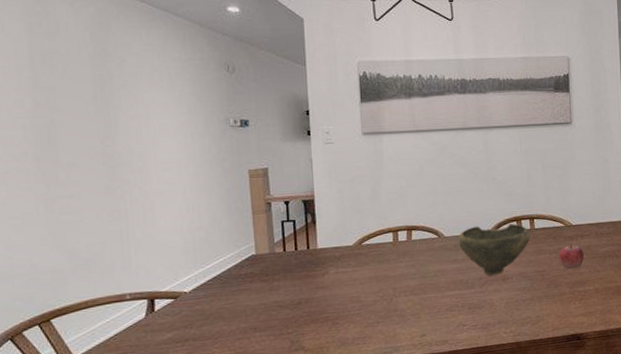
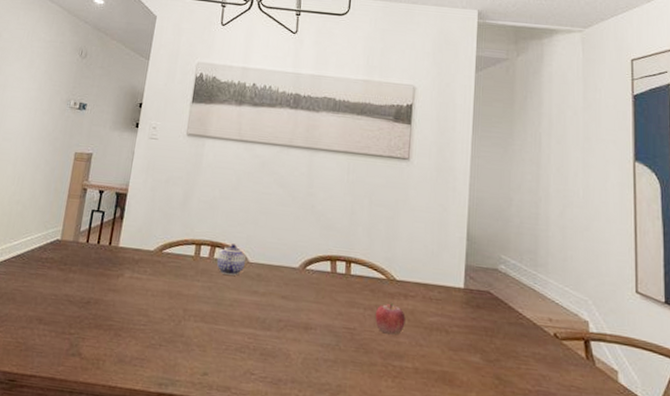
teapot: none [415,224,442,252] -> present [216,244,246,276]
bowl: present [458,223,530,276] -> none [262,256,344,321]

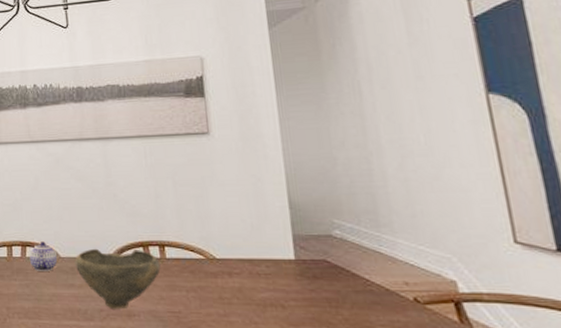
bowl: none [262,256,344,321] -> present [75,248,161,309]
fruit: present [374,302,406,335] -> none [199,281,234,315]

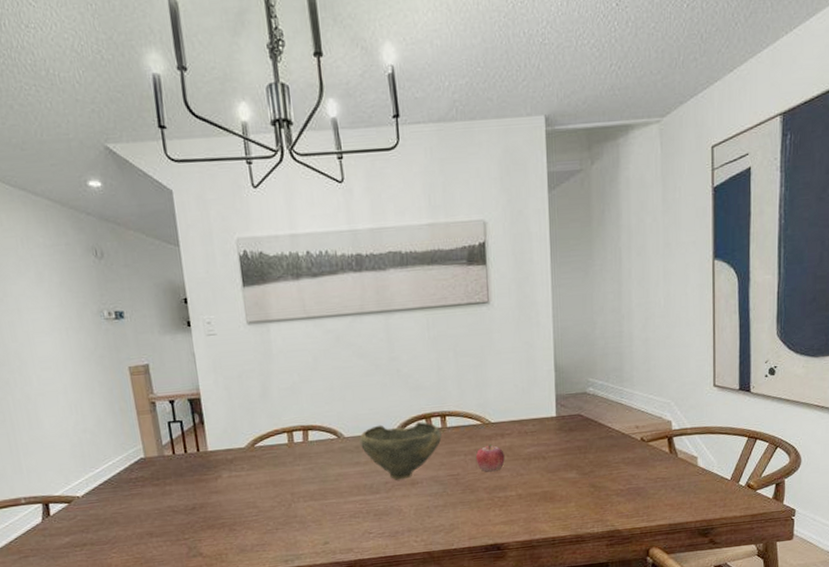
teapot: present [29,241,58,271] -> none [312,423,342,454]
fruit: none [199,281,234,315] -> present [475,443,505,472]

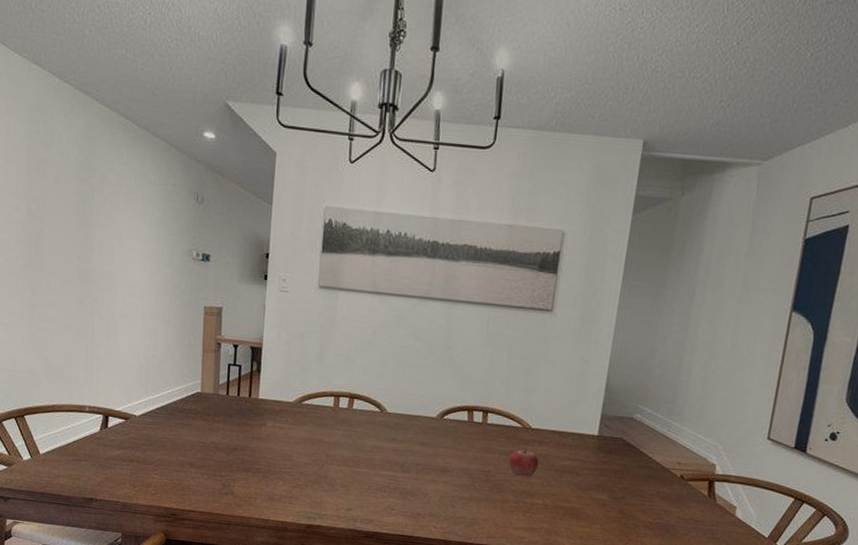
bowl: present [359,422,442,480] -> none [400,407,481,465]

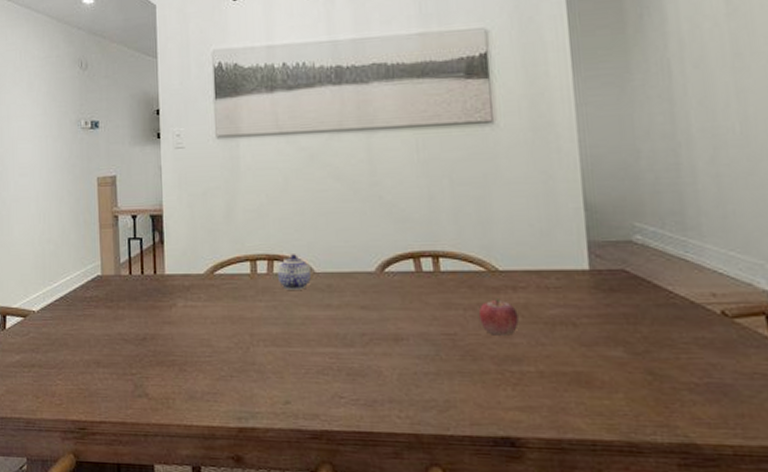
teapot: none [355,395,385,425] -> present [277,254,312,290]

